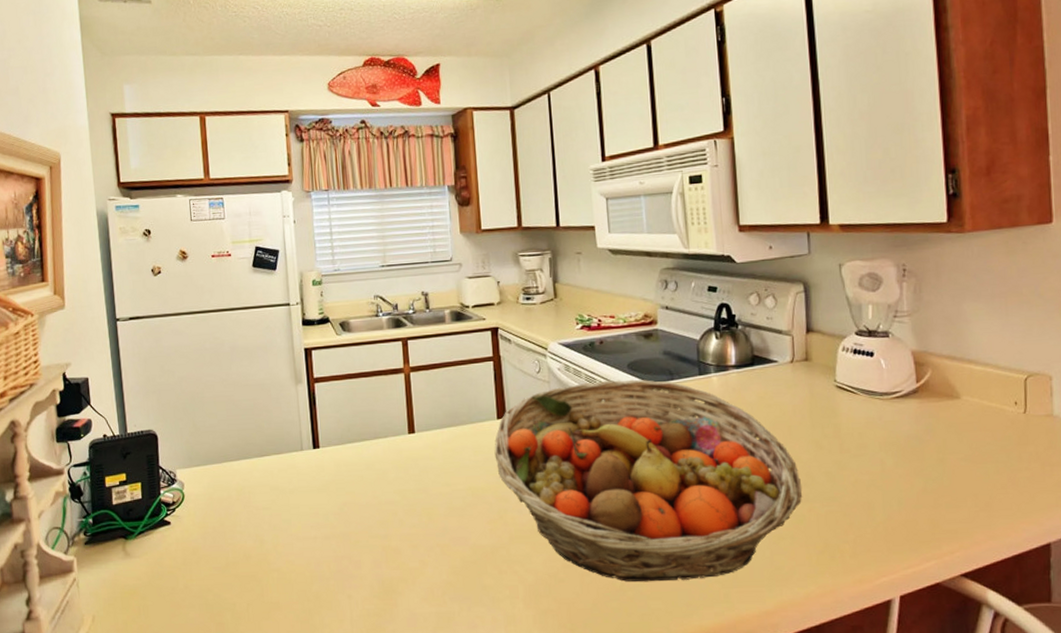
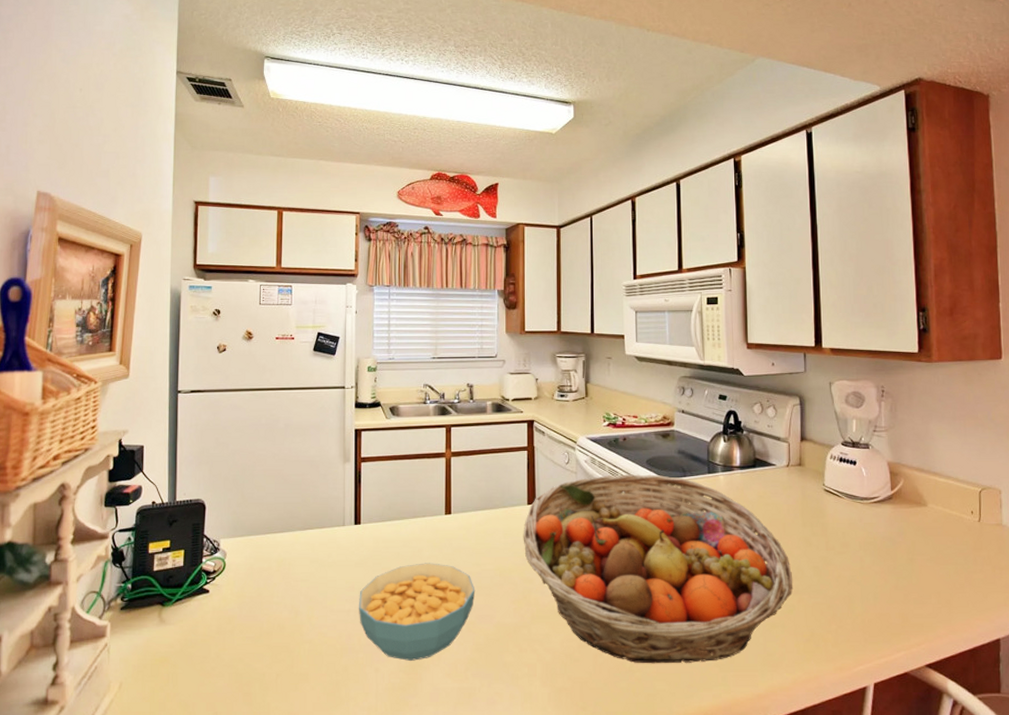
cereal bowl: none [324,485,447,586] -> present [358,563,476,661]

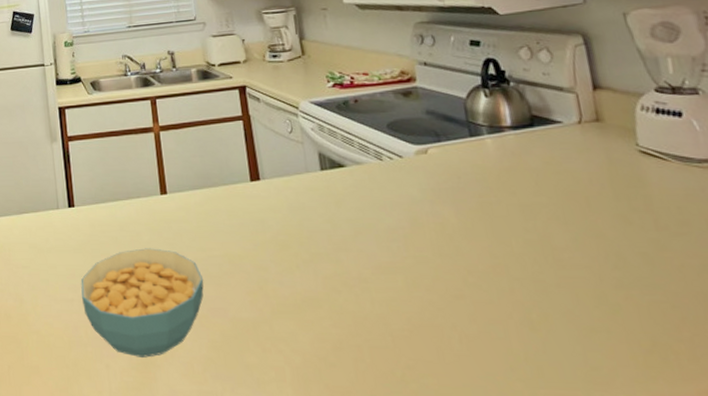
fruit basket: present [523,474,794,664] -> none [249,141,615,375]

